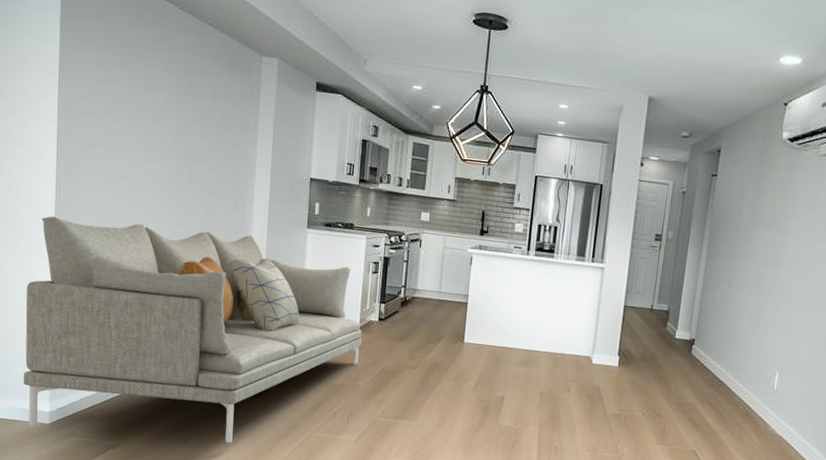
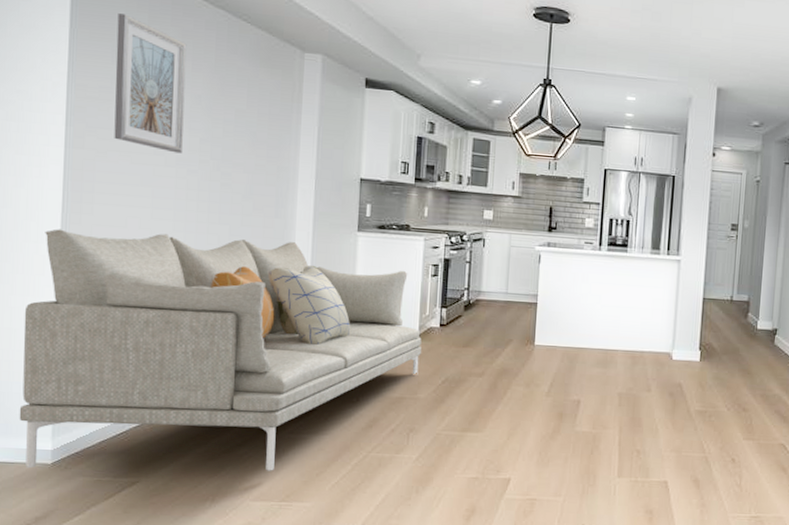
picture frame: none [98,17,160,150] -> present [114,13,187,154]

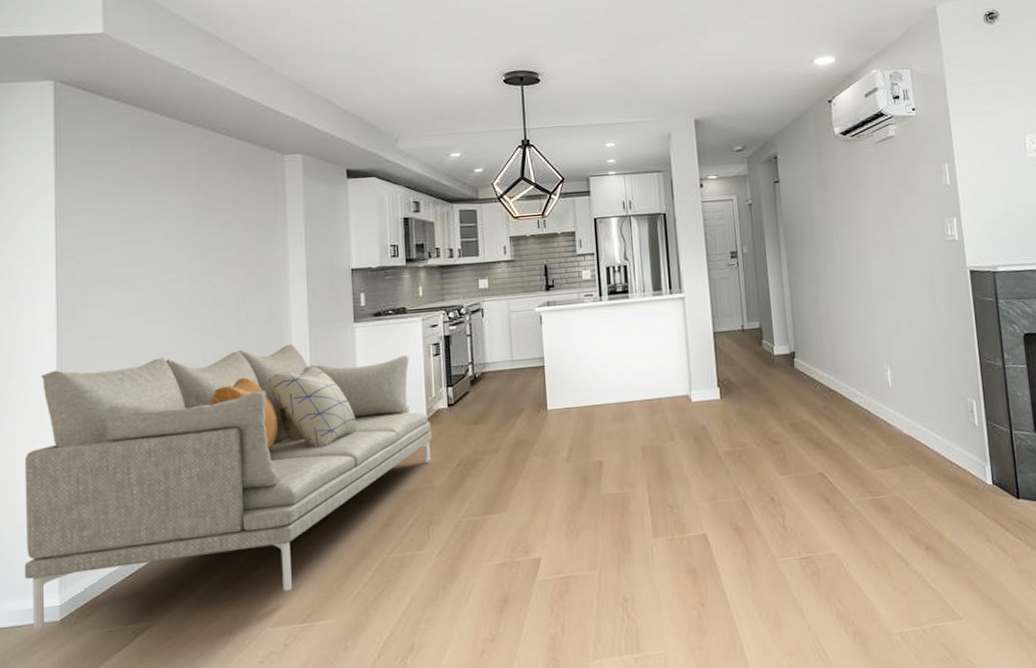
picture frame: present [114,13,187,154] -> none [100,148,172,275]

